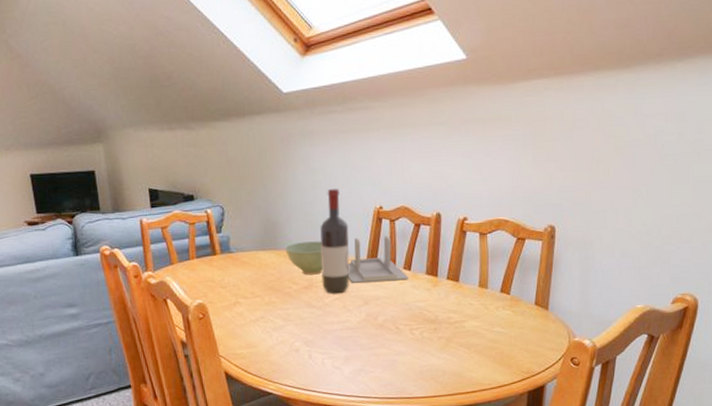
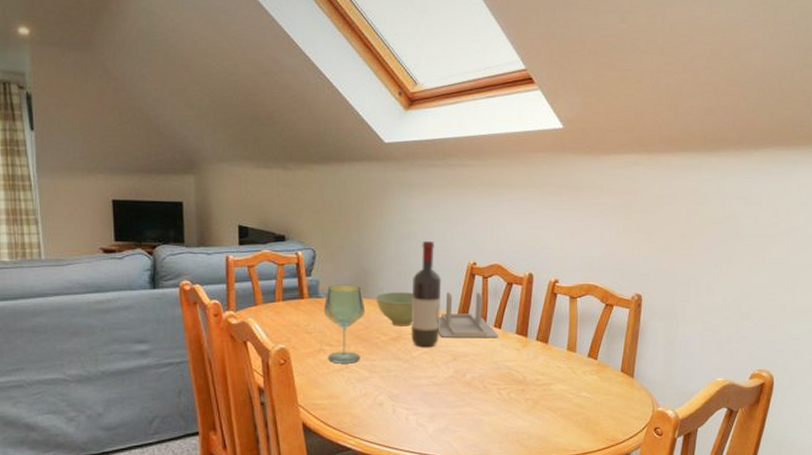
wine glass: none [235,238,276,315] -> present [323,284,366,364]

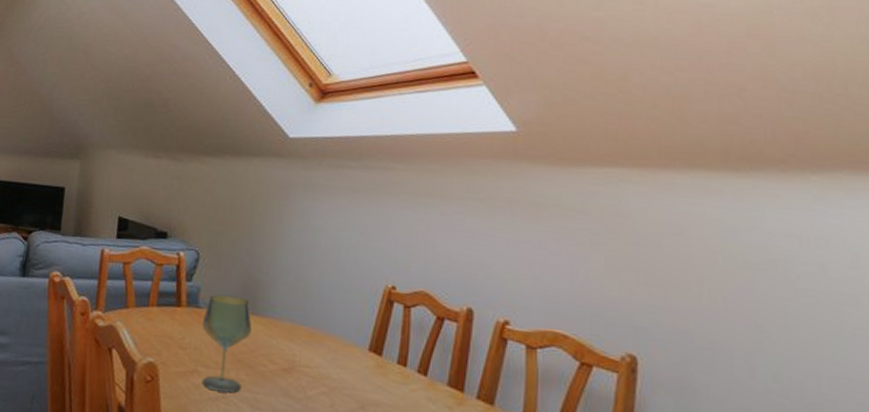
bowl: present [376,292,414,326] -> none [265,310,313,357]
wine bottle: present [410,241,442,347] -> none [305,254,350,387]
napkin holder: present [438,292,499,338] -> none [341,320,424,387]

